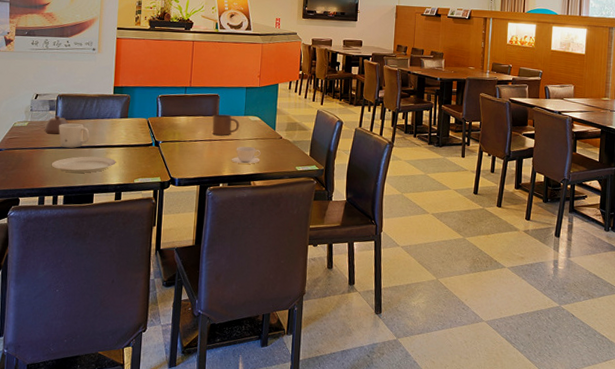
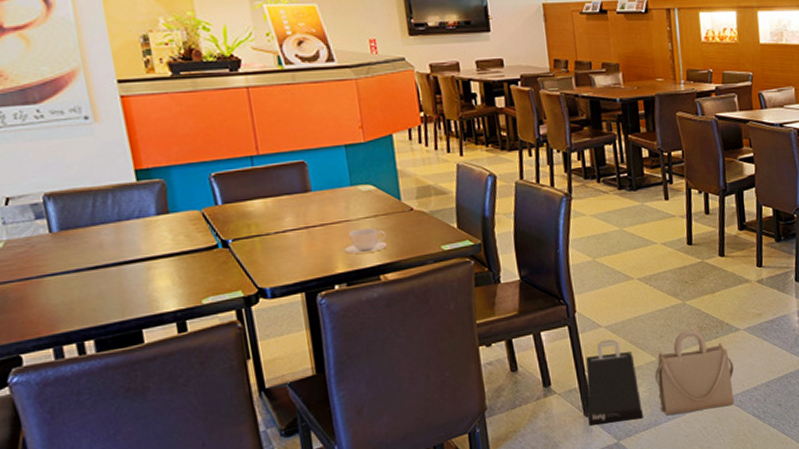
sugar bowl: present [45,115,69,135] -> none [34,225,74,256]
plate: present [51,156,116,173] -> none [60,274,167,306]
mug: present [58,123,90,148] -> none [58,231,114,271]
mug: present [212,114,240,136] -> none [302,187,347,220]
shopping bag: none [377,257,420,324] -> present [585,339,643,426]
handbag: none [433,260,496,328] -> present [655,329,734,416]

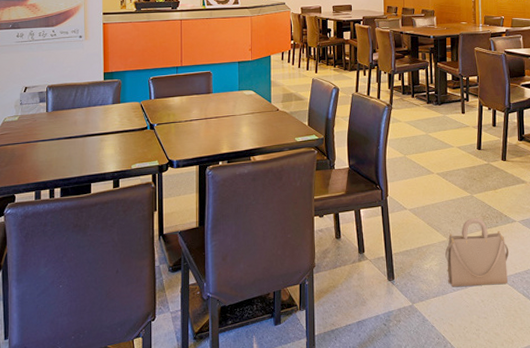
teacup: present [344,227,388,254] -> none [228,121,259,140]
shopping bag: present [585,339,643,426] -> none [391,220,433,288]

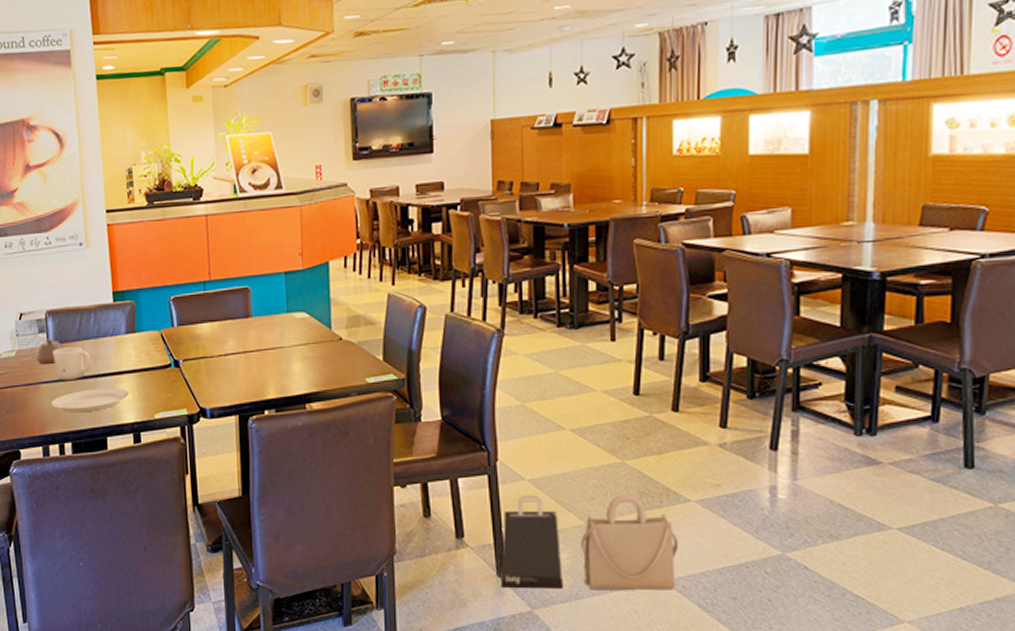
sugar bowl: none [36,107,60,127] -> present [36,338,64,365]
plate: none [45,145,112,164] -> present [51,388,129,412]
mug: none [51,113,82,139] -> present [53,346,92,380]
shopping bag: none [391,220,433,288] -> present [501,495,563,588]

